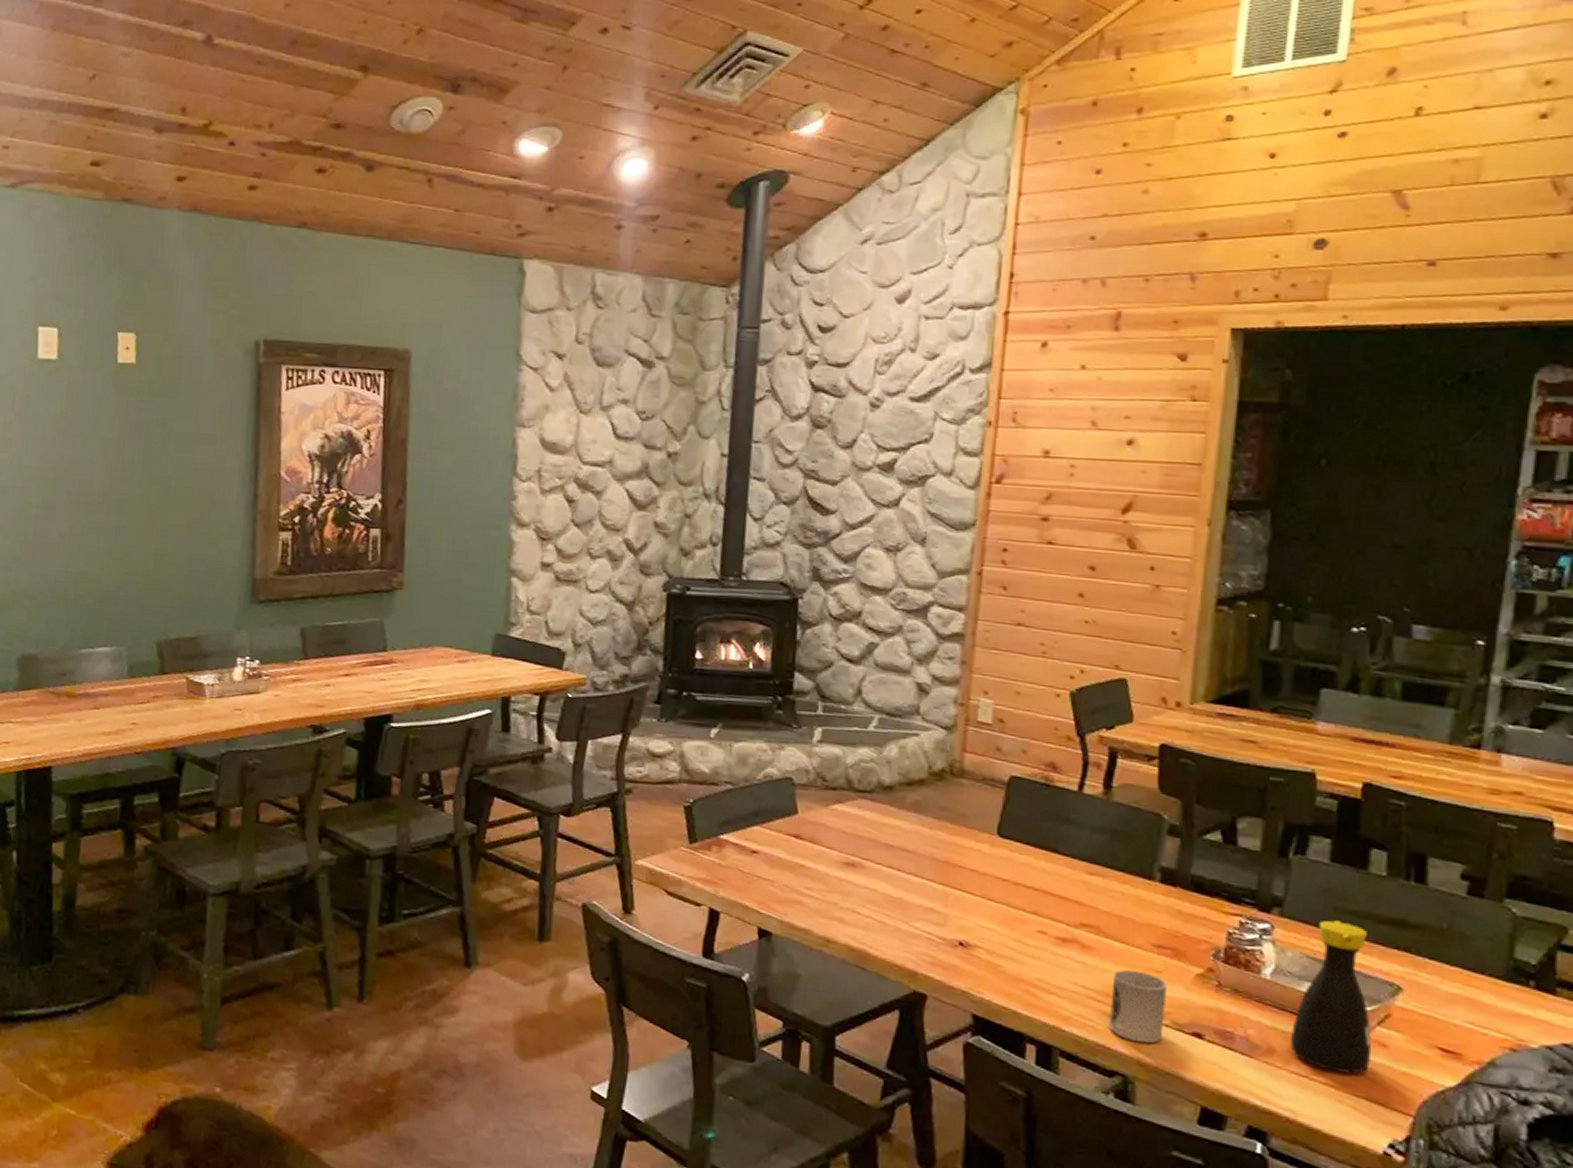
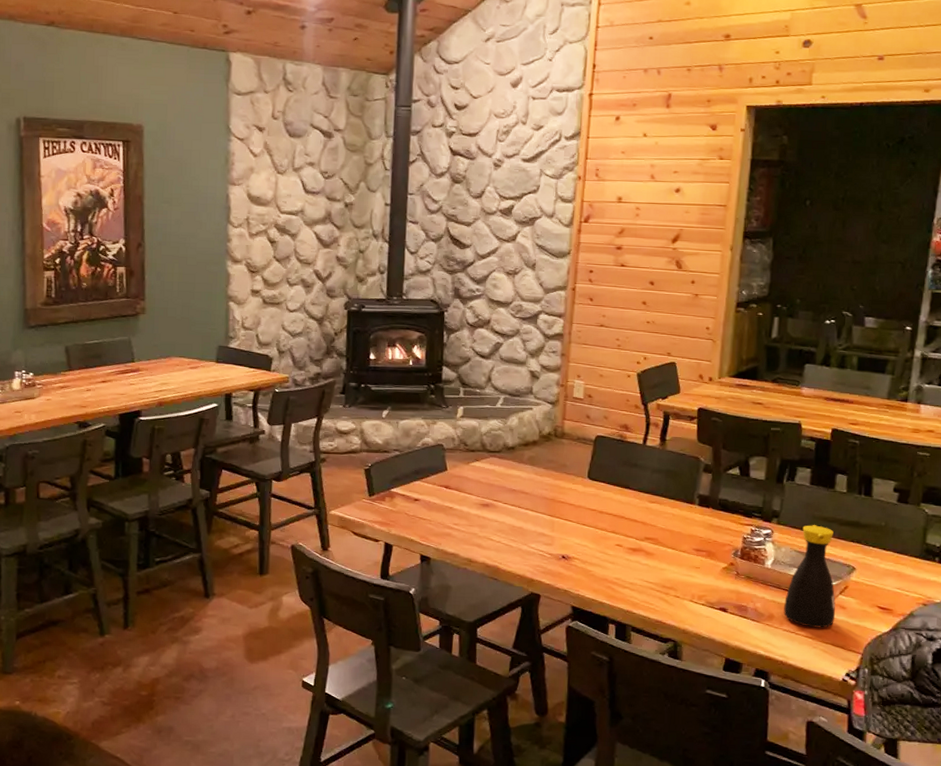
cup: present [1109,970,1167,1044] -> none [664,568,703,618]

